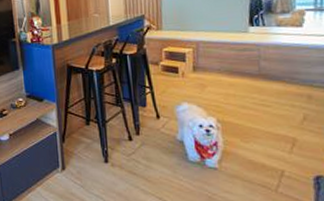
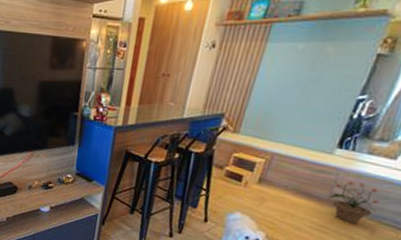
potted plant: none [260,53,305,92] -> present [330,181,380,224]

